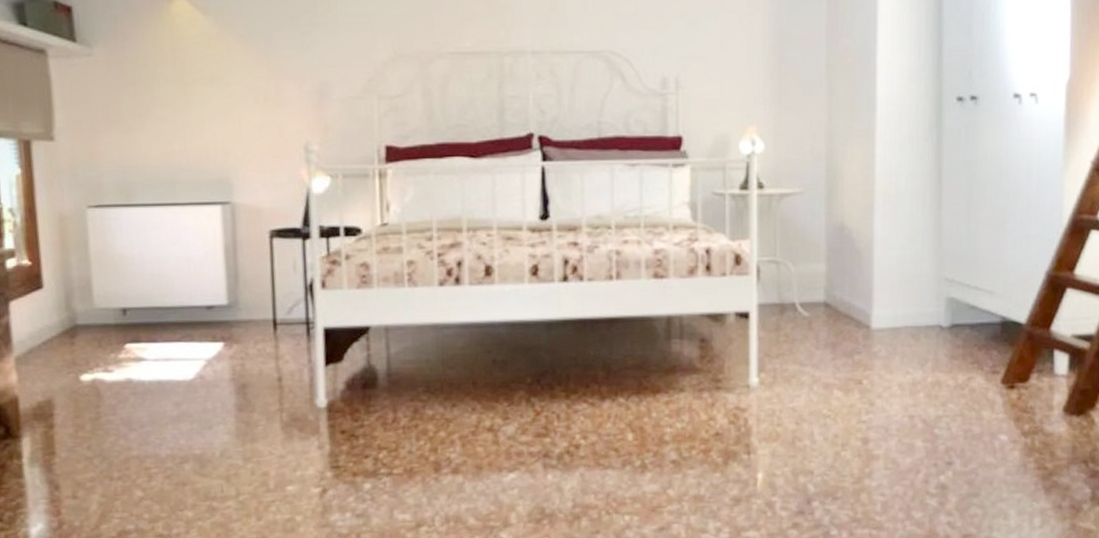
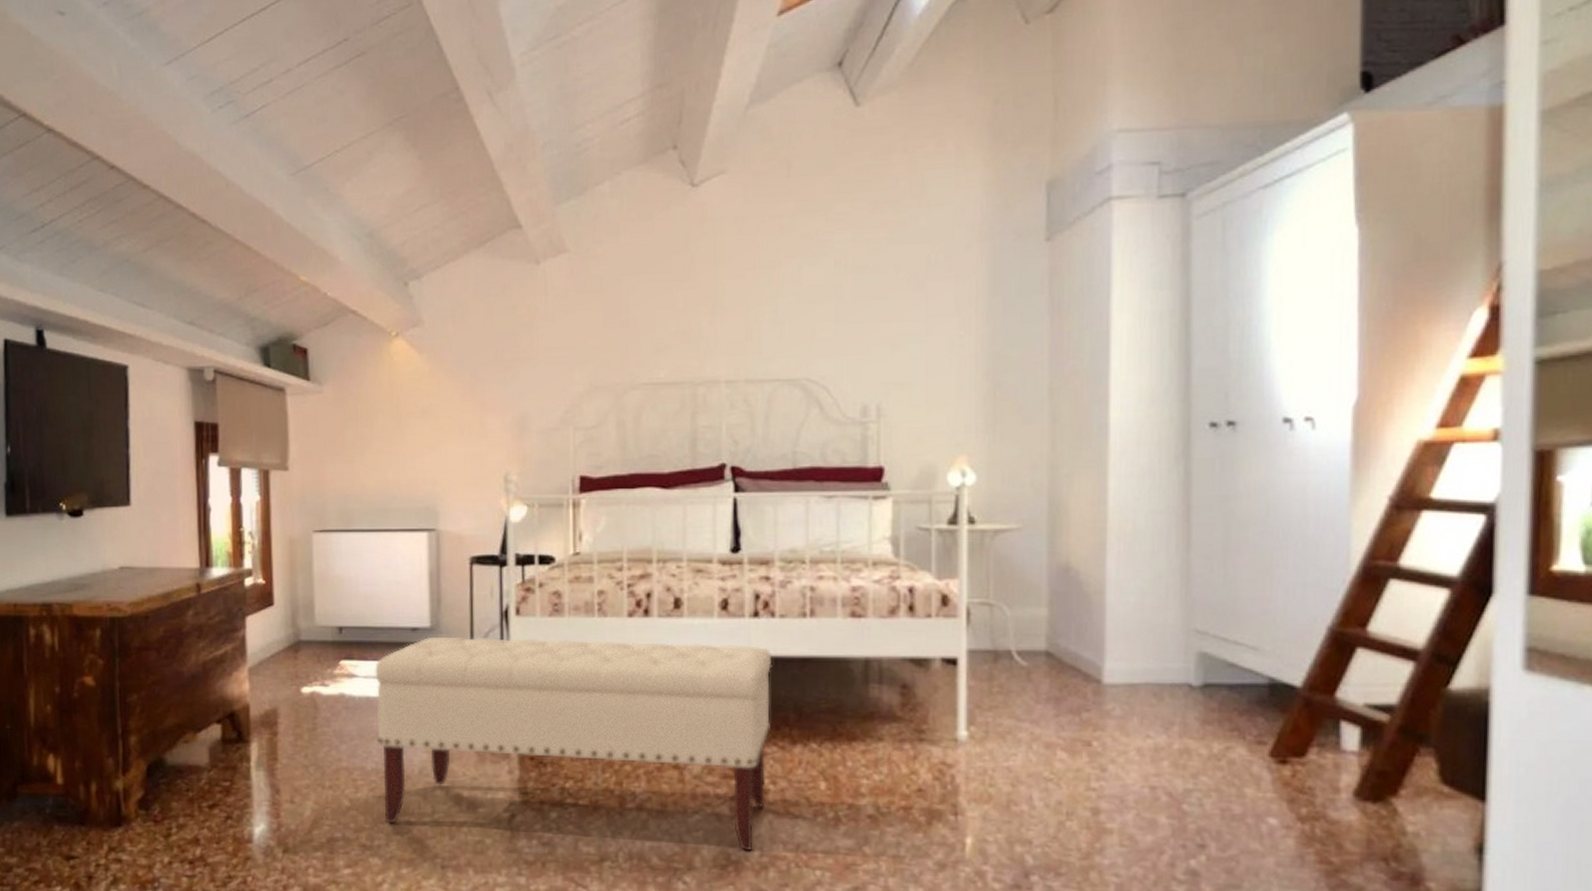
bench: none [166,309,582,510] -> present [375,636,772,852]

